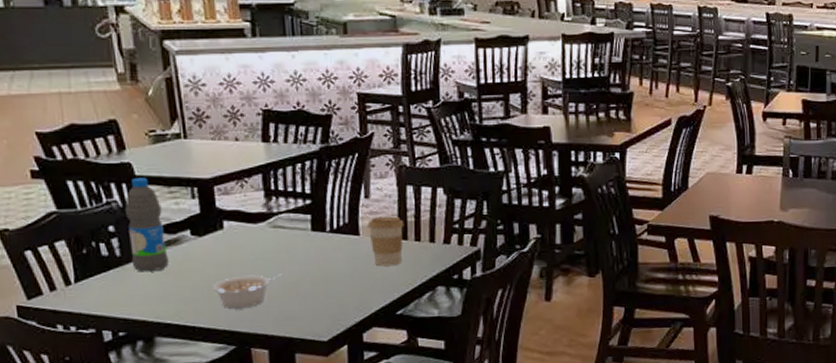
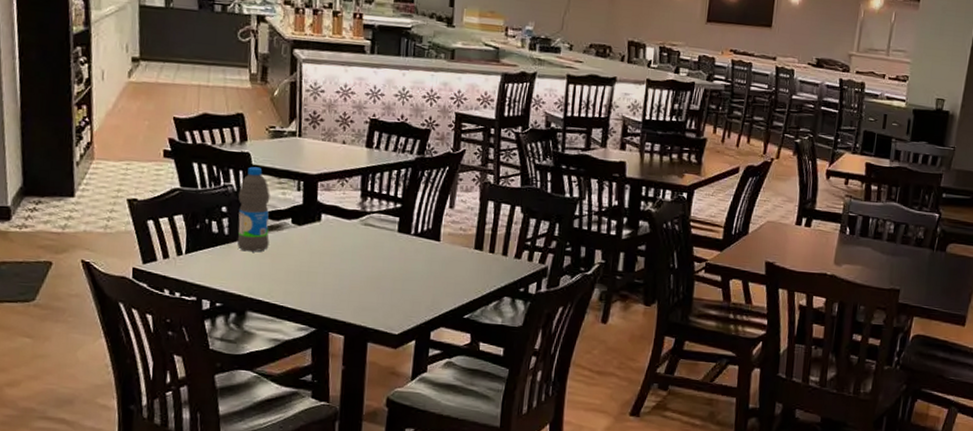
legume: present [212,274,282,309] -> none [303,265,366,295]
coffee cup: present [368,216,404,267] -> none [449,226,482,273]

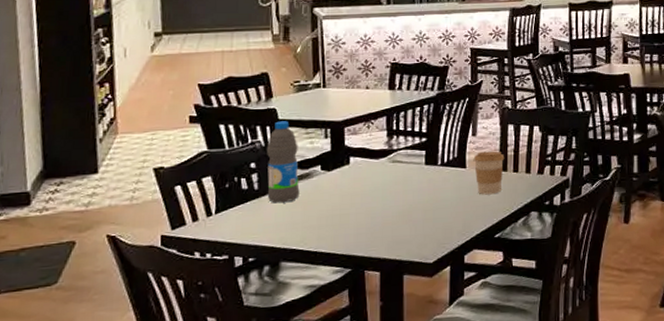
coffee cup: none [449,226,482,273] -> present [474,151,505,195]

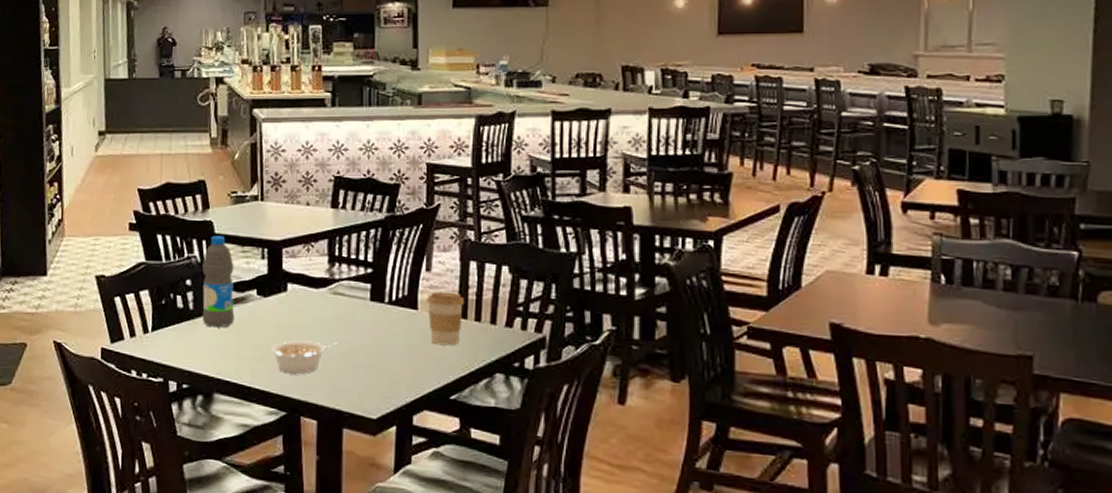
legume: none [335,203,397,235] -> present [271,340,338,374]

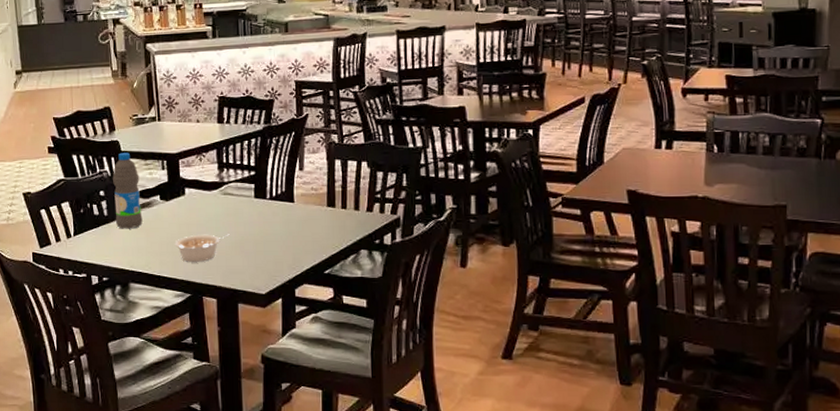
coffee cup: present [428,291,465,346] -> none [302,186,333,230]

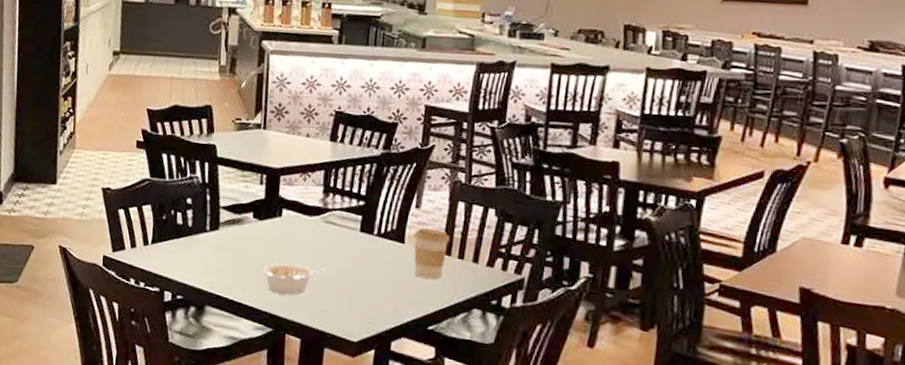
water bottle: present [113,152,143,229] -> none [199,158,234,246]
coffee cup: none [302,186,333,230] -> present [414,227,450,280]

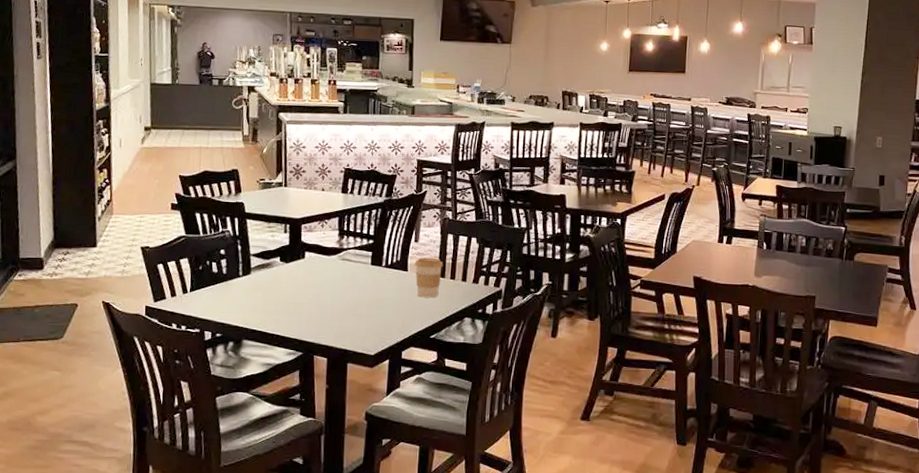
legume: present [262,263,326,295] -> none [290,296,345,322]

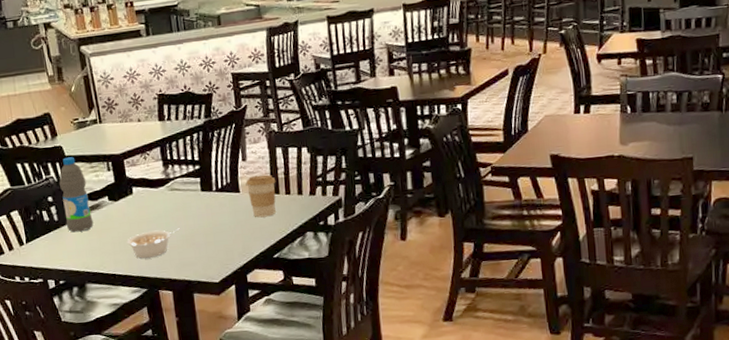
water bottle: none [233,214,261,288] -> present [59,157,94,233]
legume: none [290,296,345,322] -> present [127,228,180,259]

